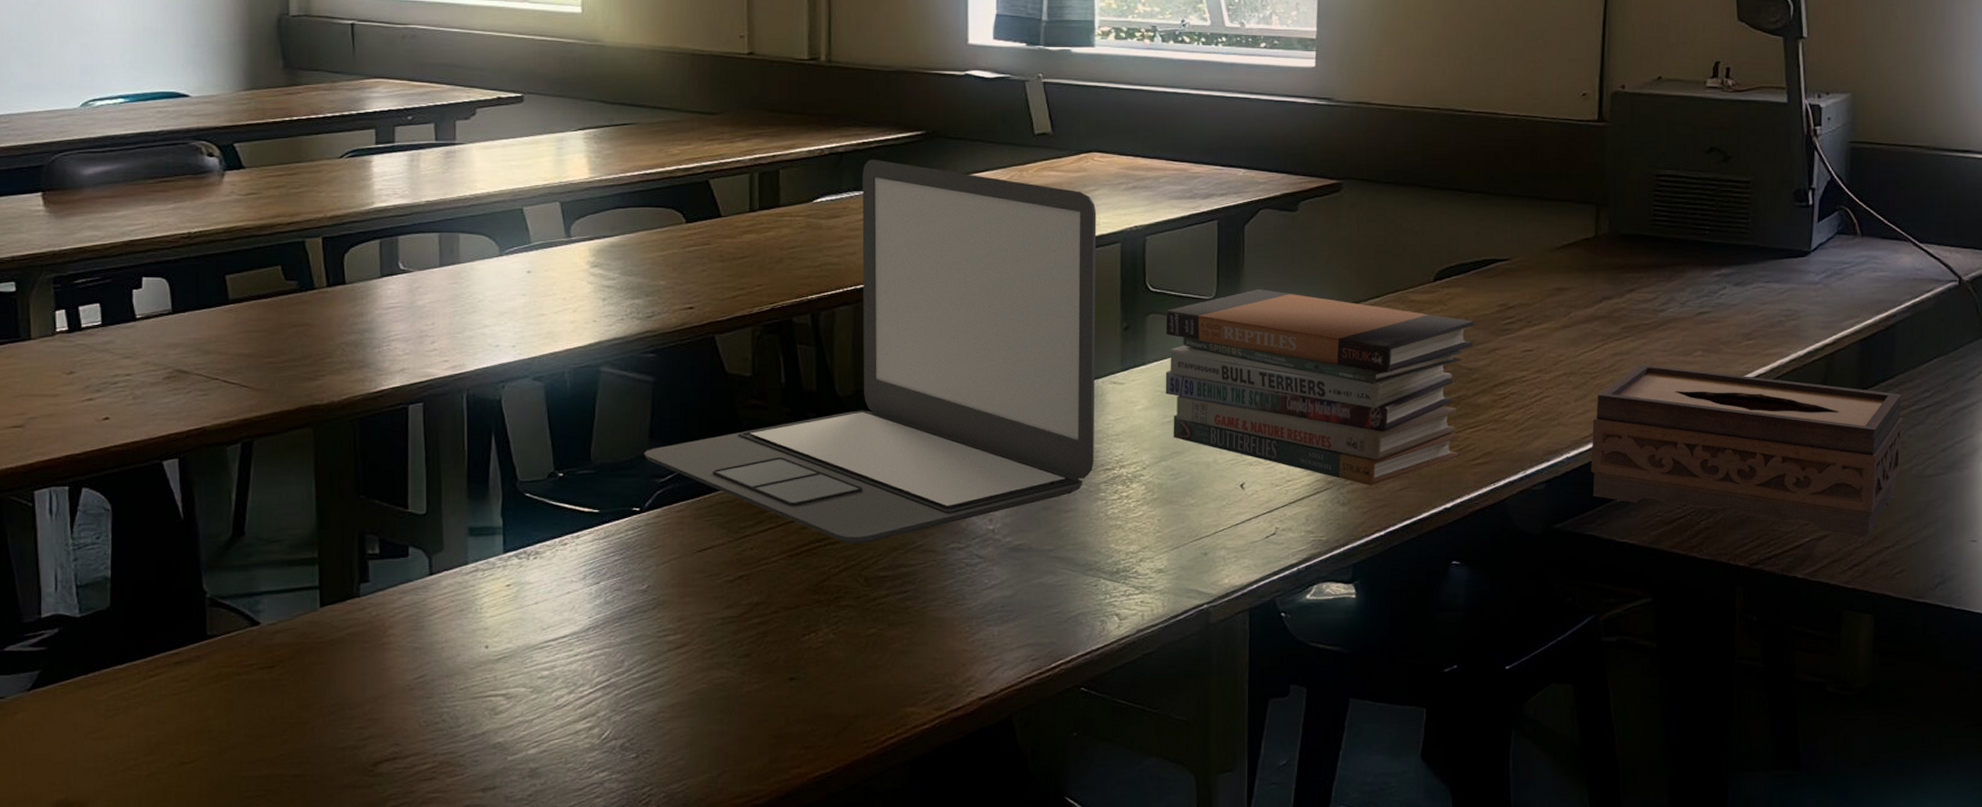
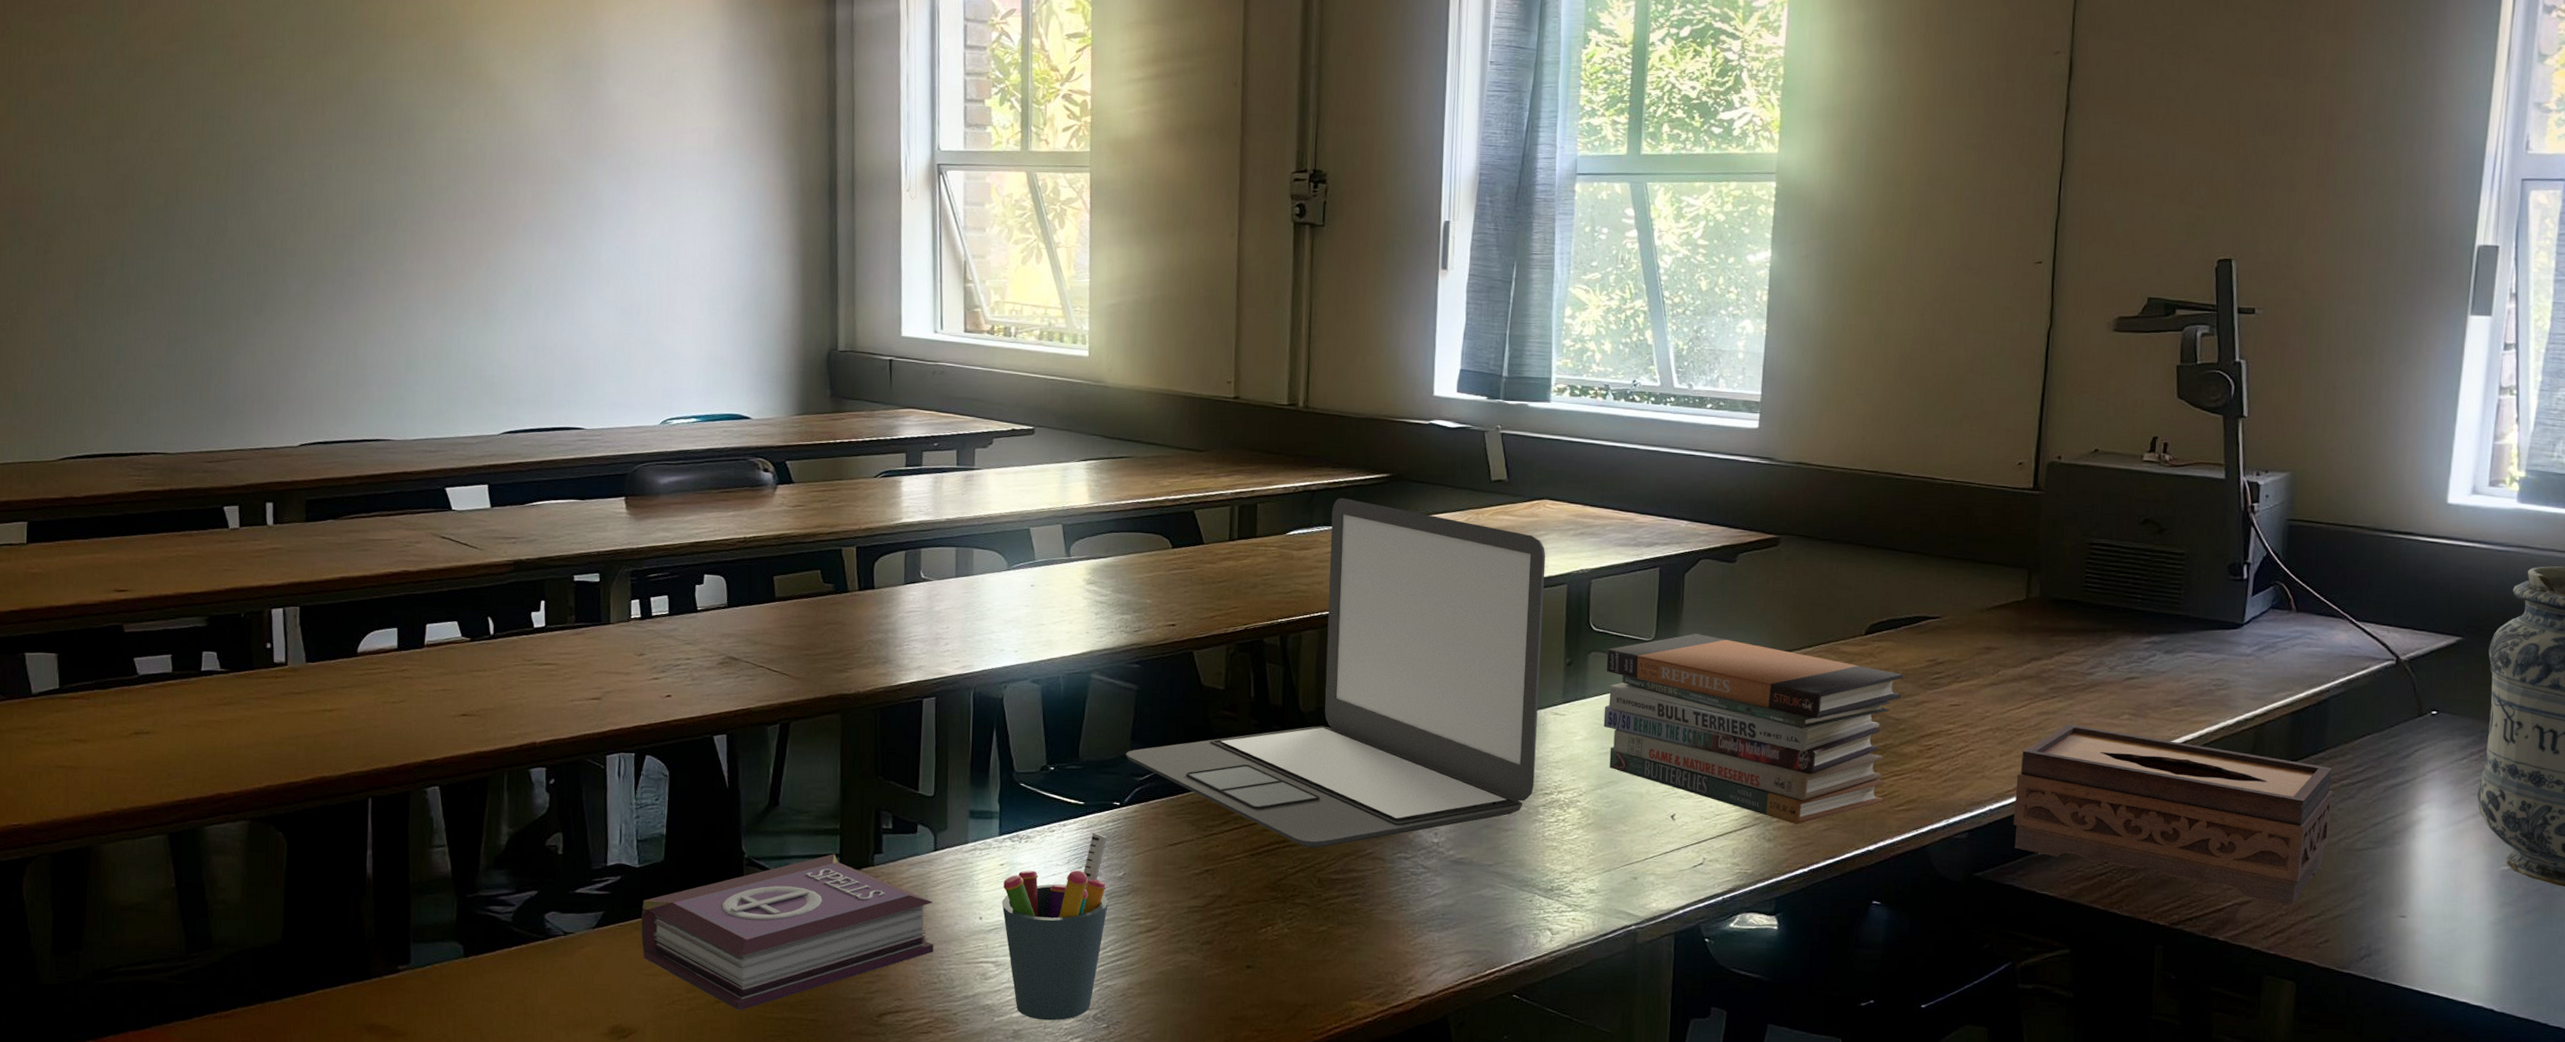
book: none [86,586,434,772] -> present [641,854,934,1011]
pen holder: none [510,543,632,755] -> present [1002,832,1108,1021]

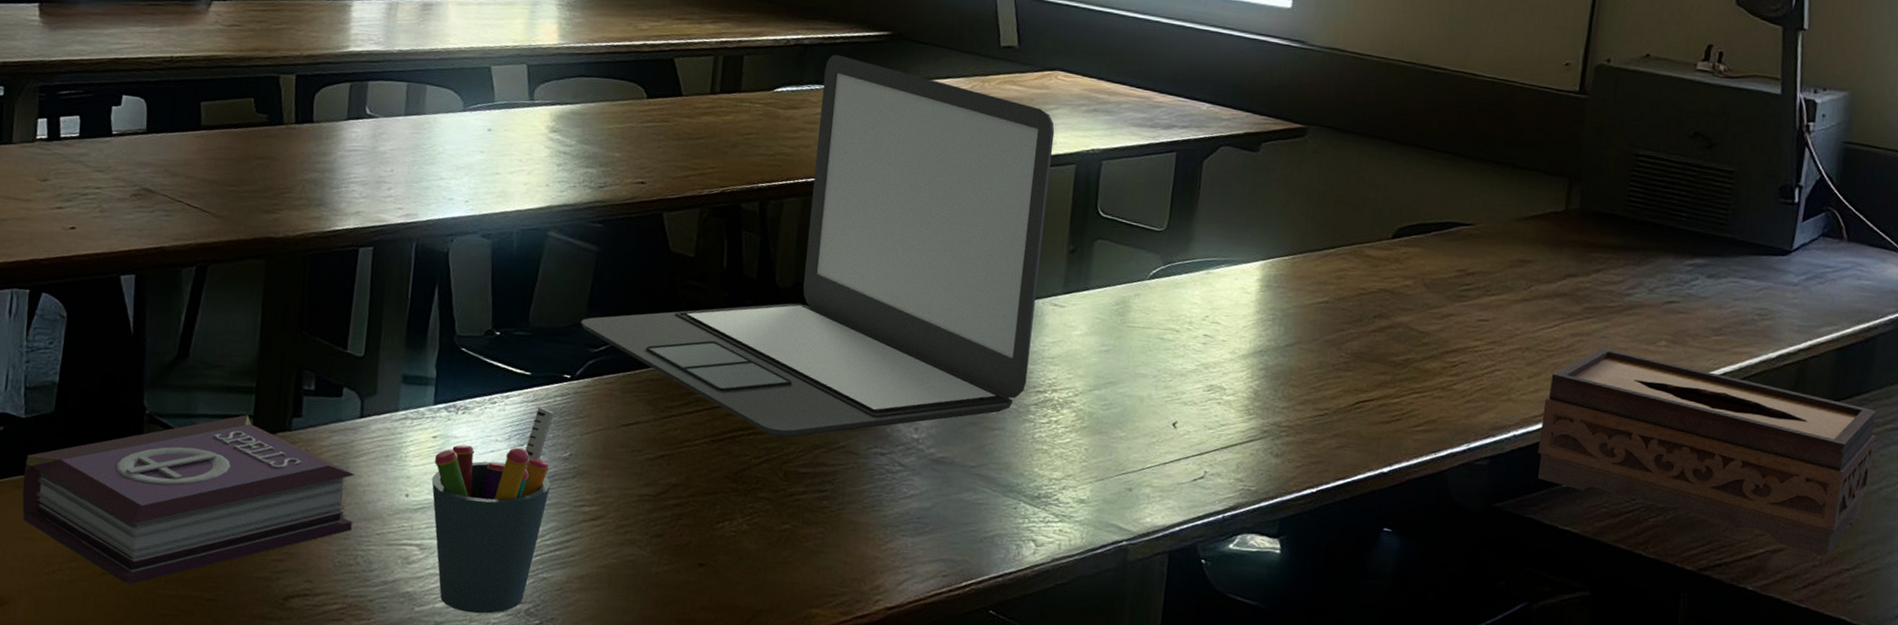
book stack: present [1603,634,1903,824] -> none [1105,226,1430,440]

